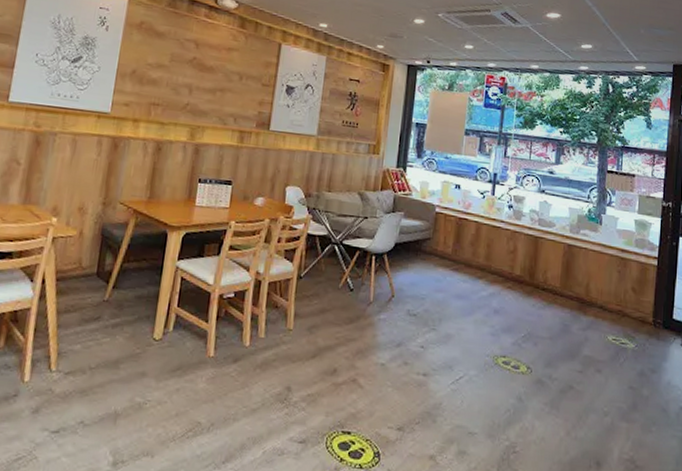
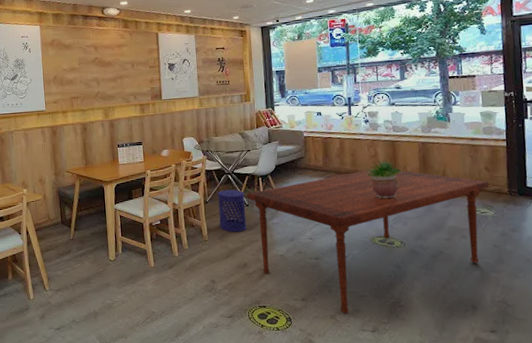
waste bin: none [312,264,351,325] -> present [218,189,247,232]
dining table: none [353,268,634,456] -> present [247,169,490,314]
potted plant: none [500,256,543,309] -> present [365,159,403,199]

